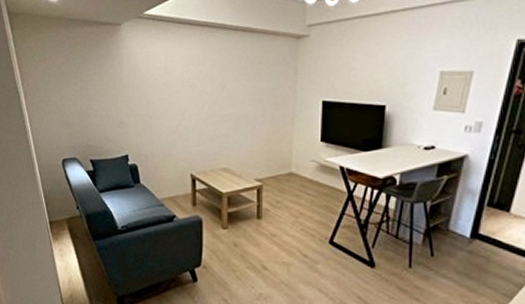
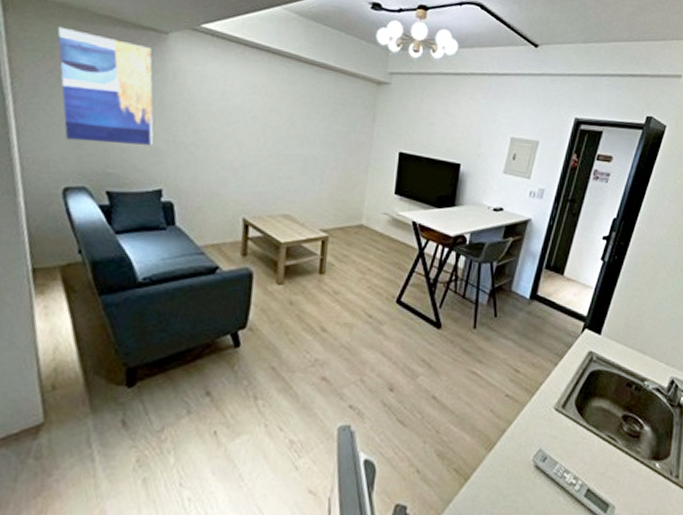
wall art: none [46,34,119,122] -> present [57,26,154,146]

